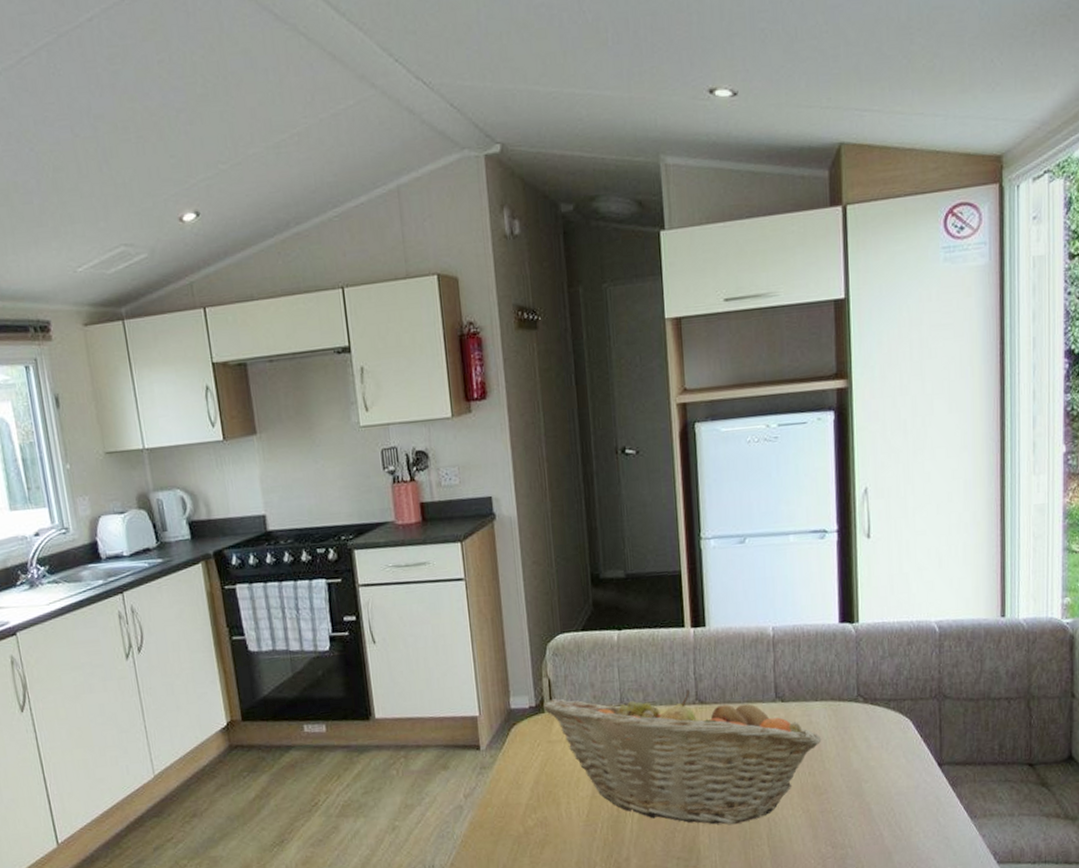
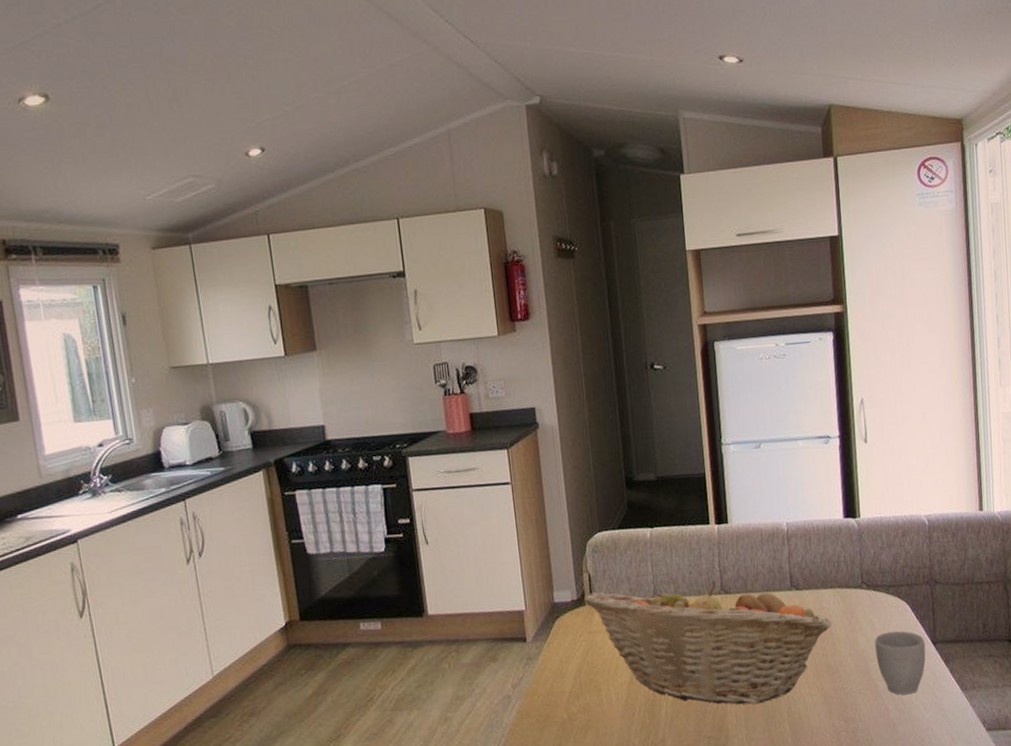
mug: none [870,749,930,821] -> present [875,631,926,695]

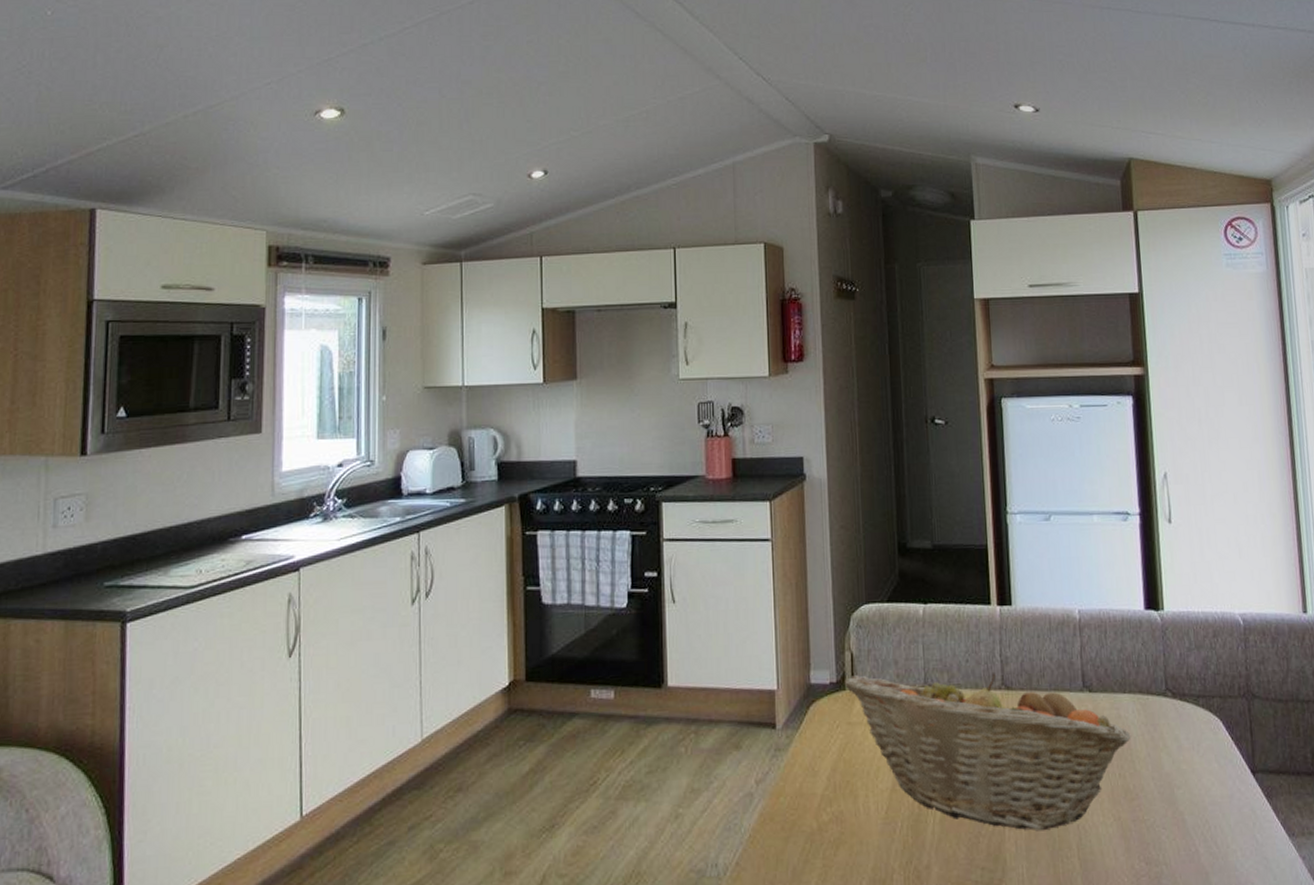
mug: present [875,631,926,695] -> none [1182,752,1244,836]

